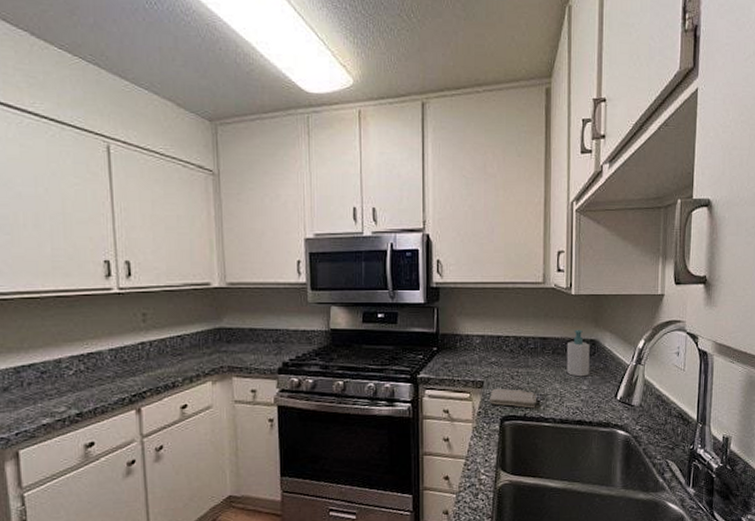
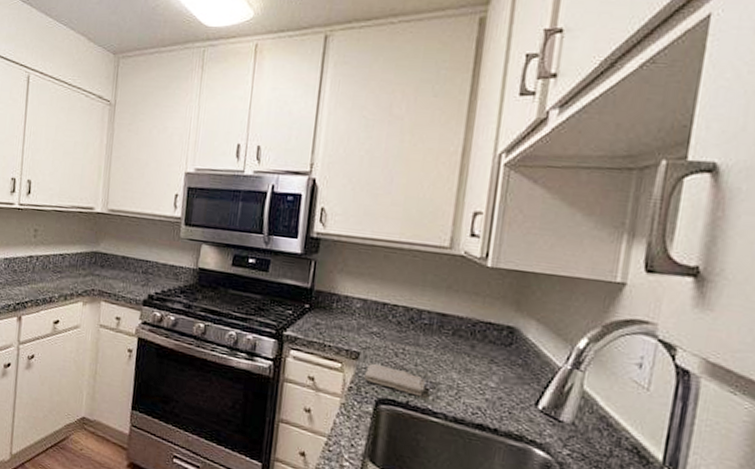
soap bottle: present [566,330,590,377] -> none [468,311,506,371]

